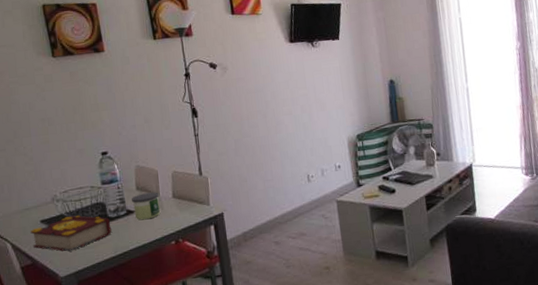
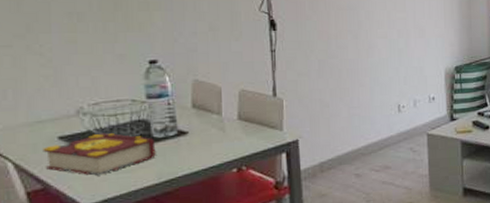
candle: present [132,192,161,220] -> none [185,111,222,143]

